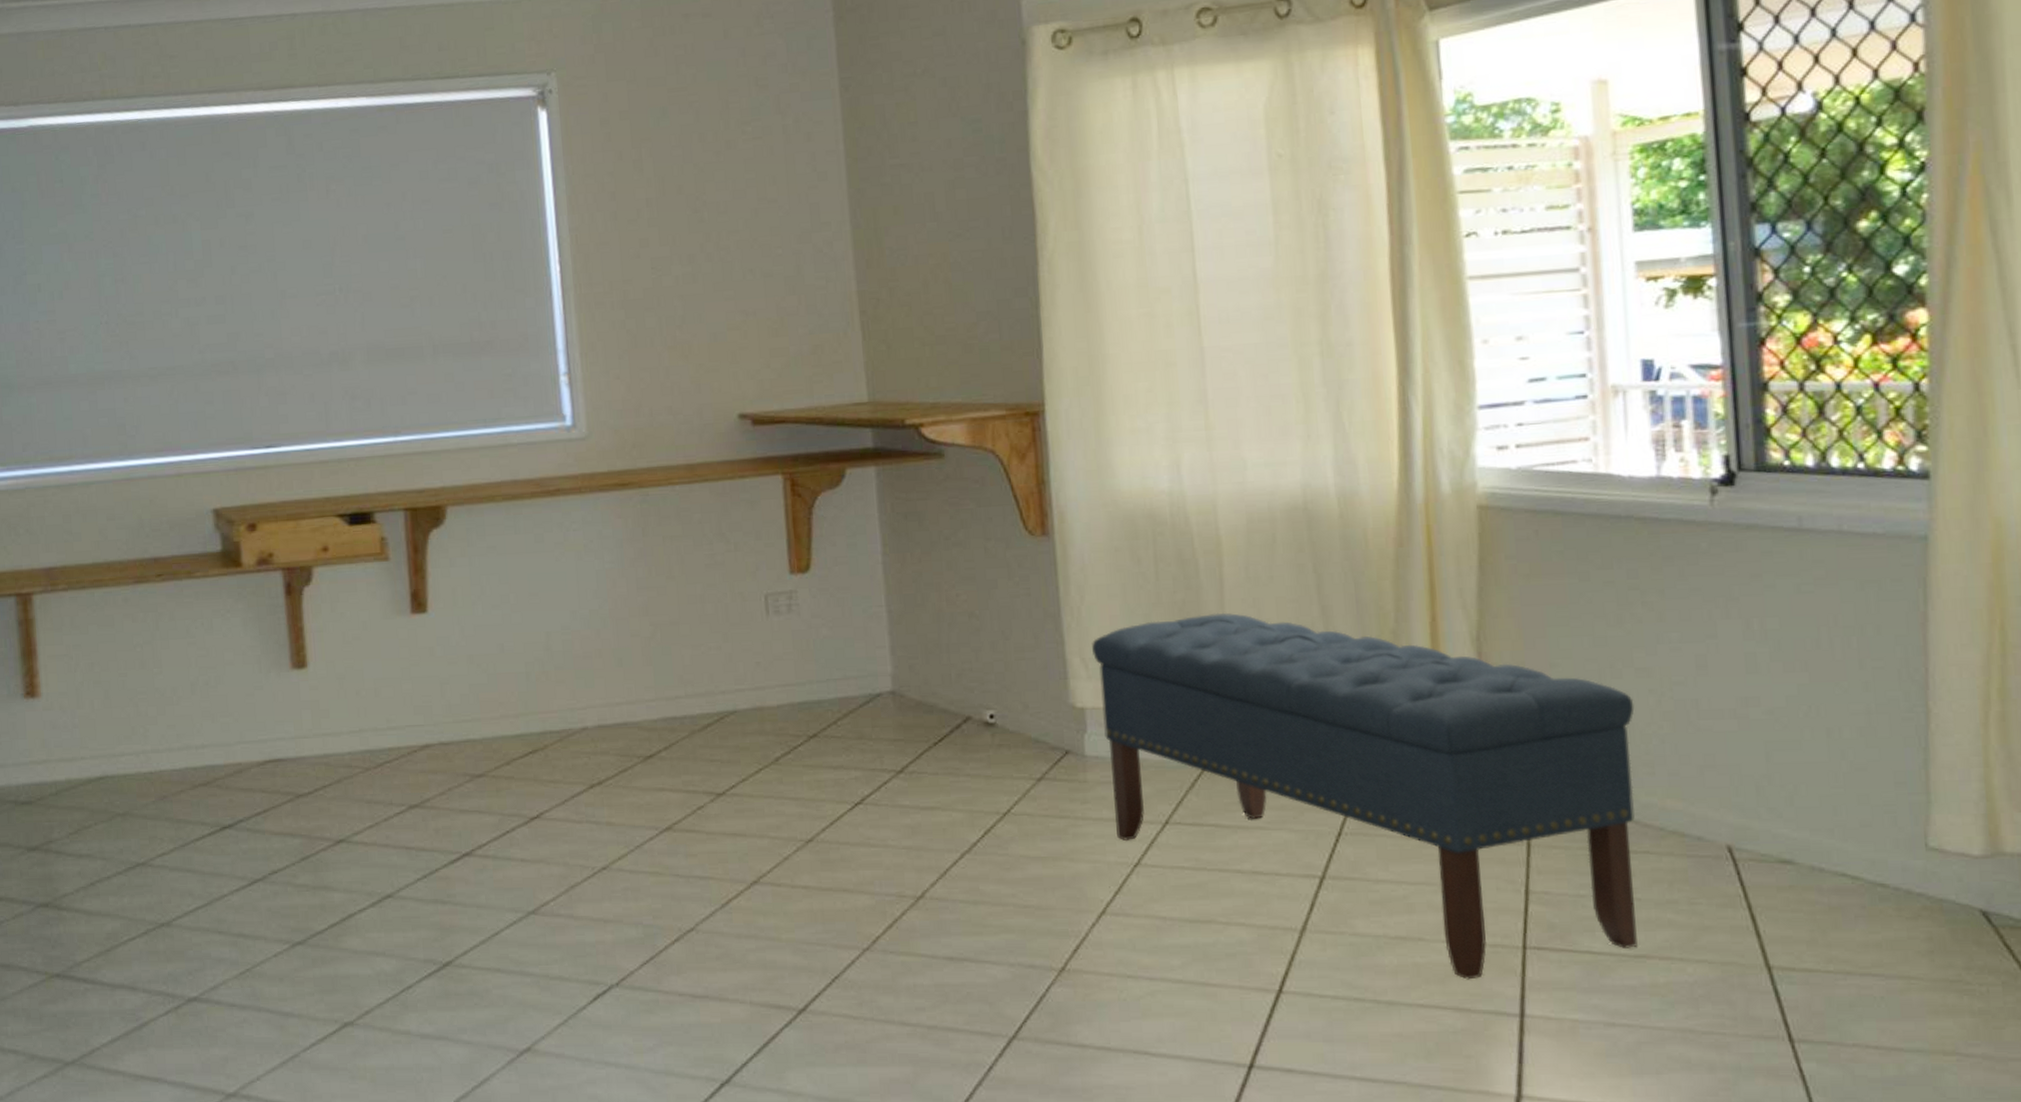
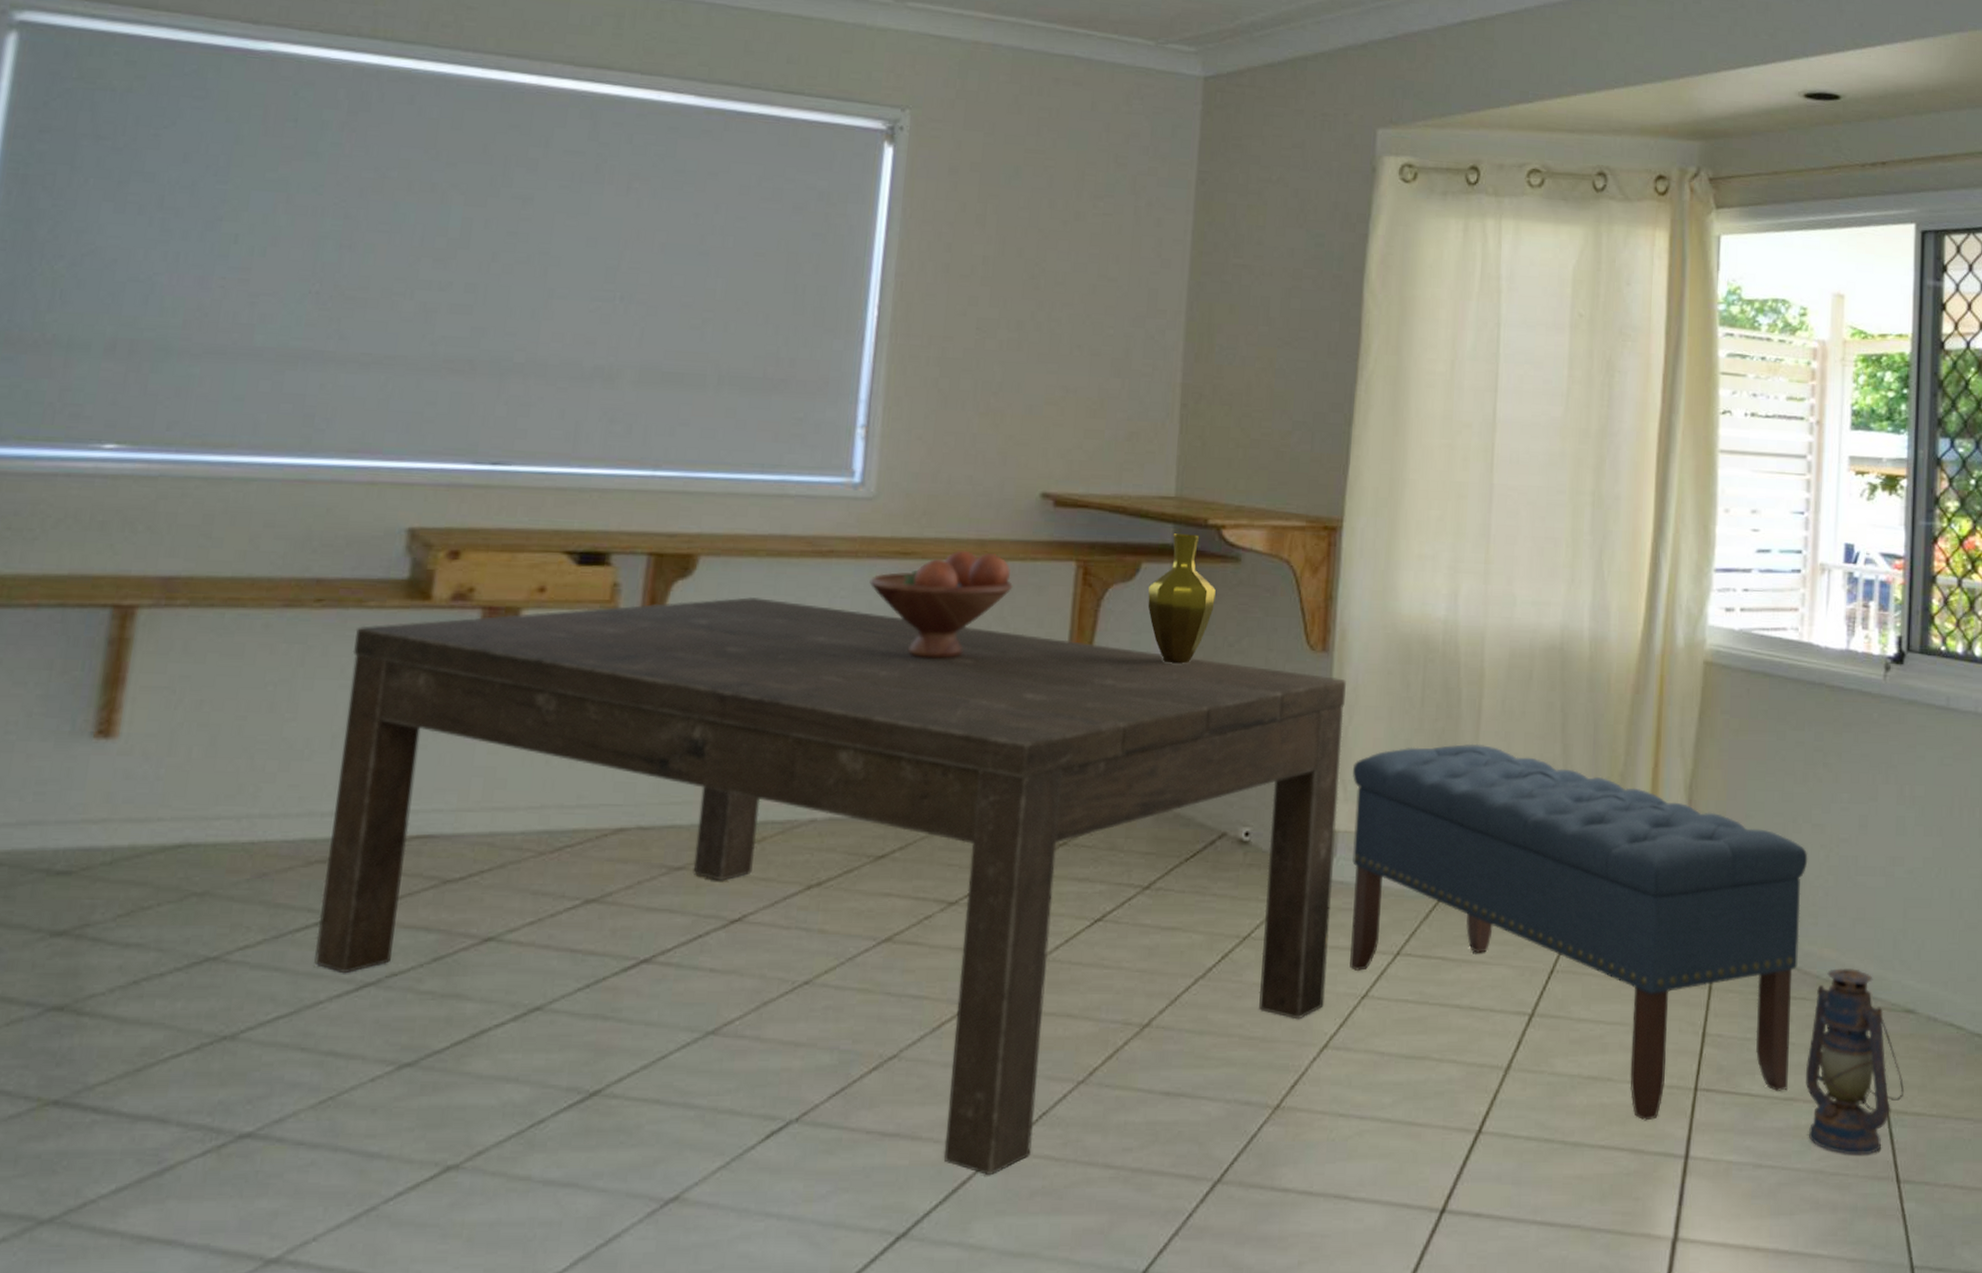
dining table: none [190,538,1096,1032] -> present [314,597,1346,1176]
fruit bowl: none [596,475,727,578] -> present [869,549,1013,659]
vase: none [856,436,925,562] -> present [1147,533,1216,664]
lantern: none [1657,819,1789,1014] -> present [1805,968,1905,1155]

